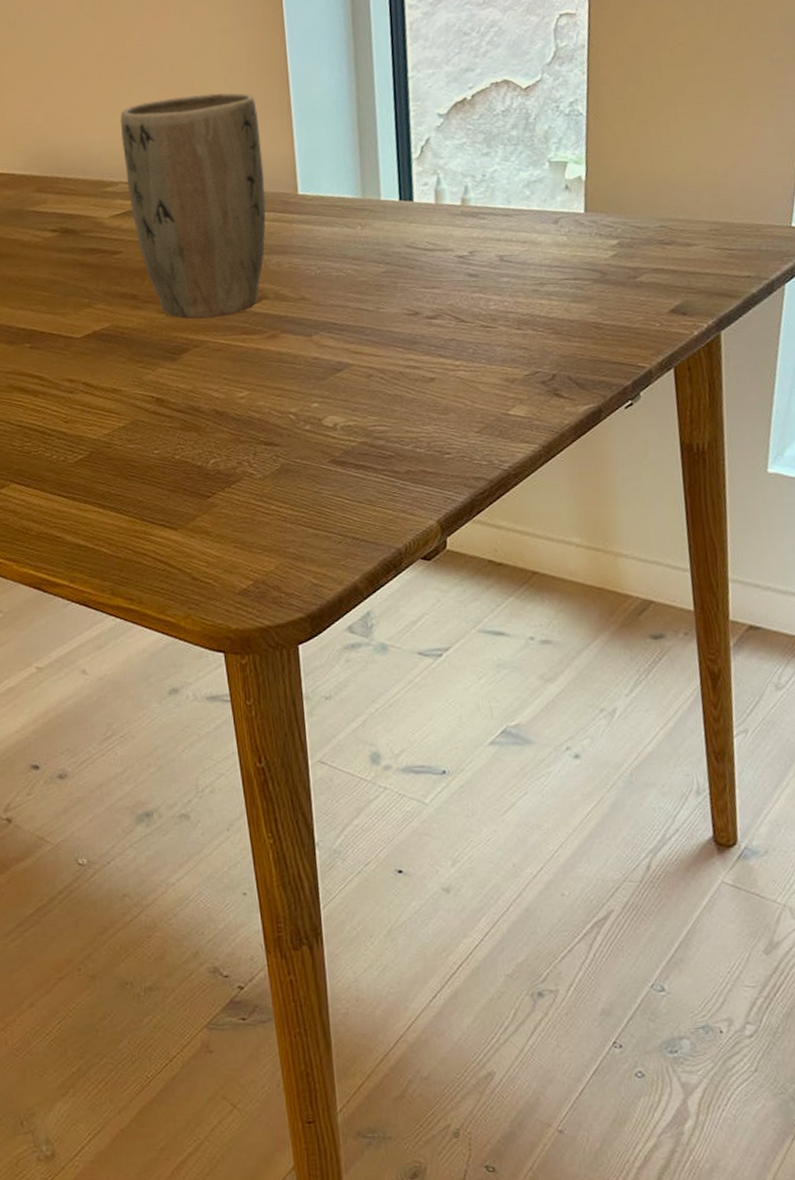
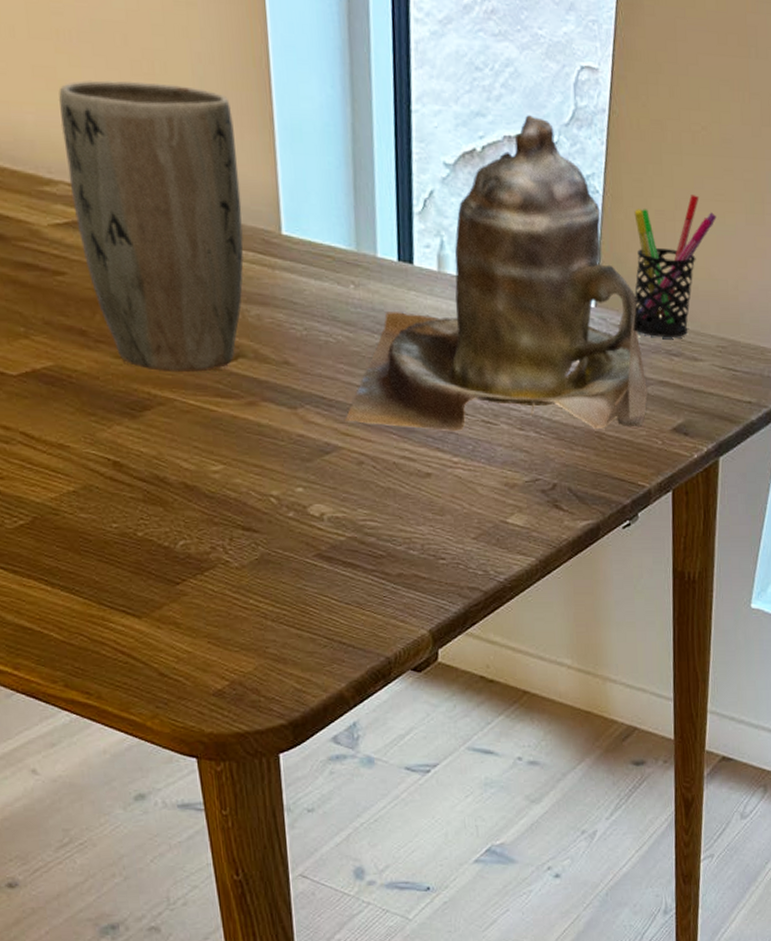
teapot: none [355,62,643,341] -> present [345,115,648,431]
pen holder: none [618,101,700,230] -> present [634,195,717,337]

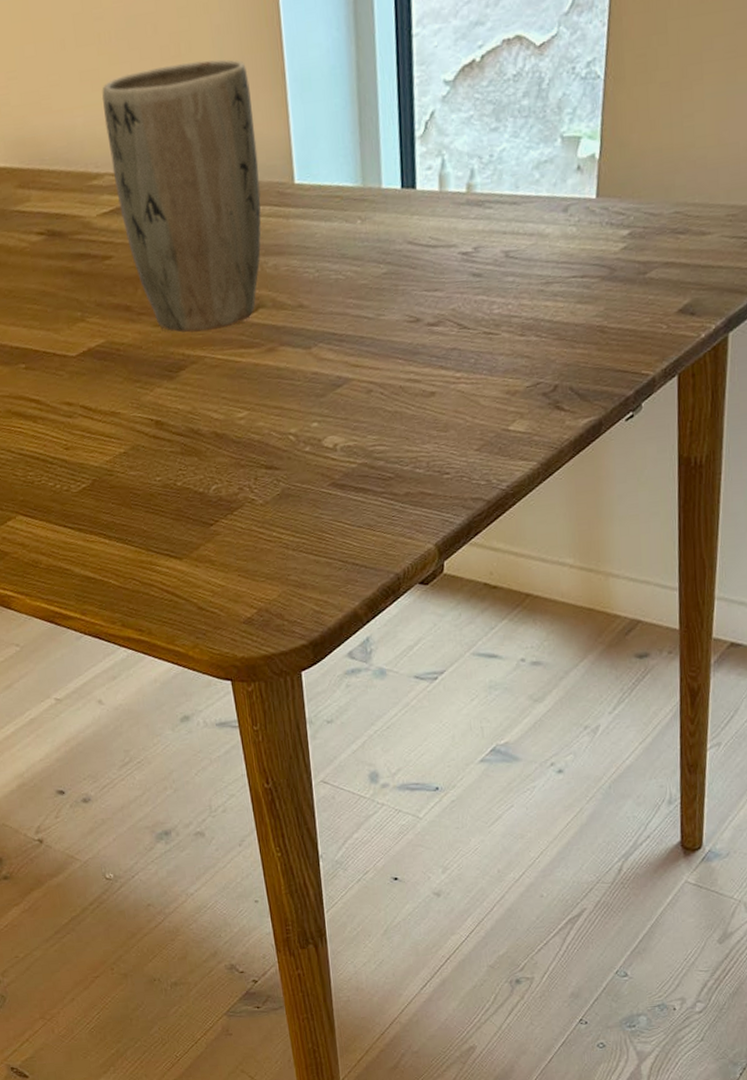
teapot: present [345,115,648,431] -> none [354,12,652,353]
pen holder: present [634,195,717,337] -> none [637,57,727,218]

